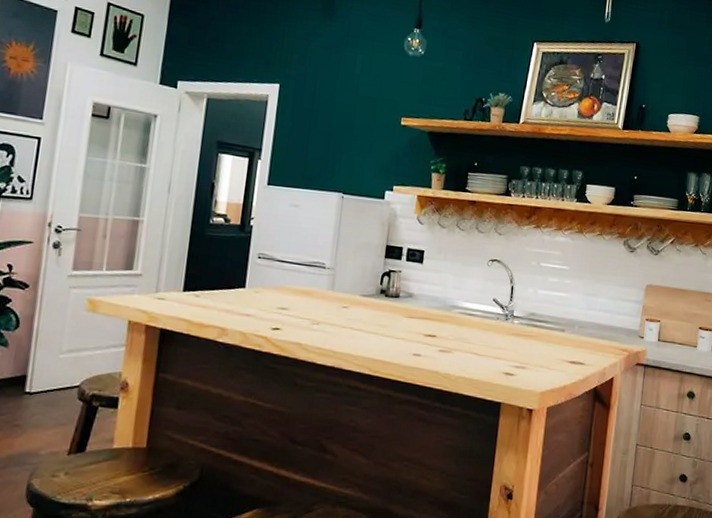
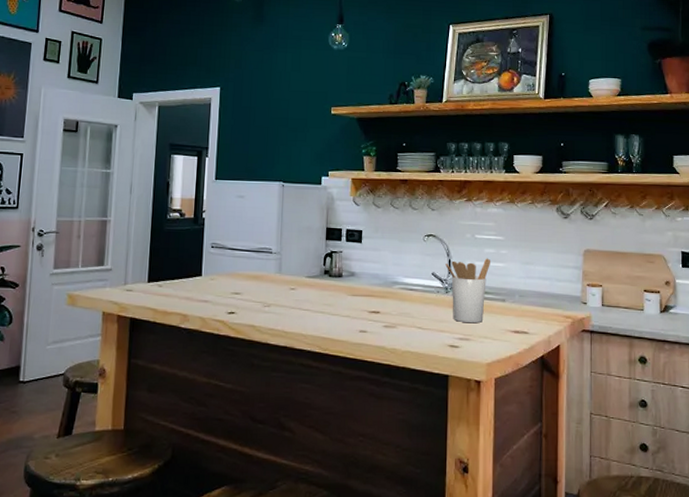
utensil holder: none [508,287,554,352] -> present [445,258,490,324]

